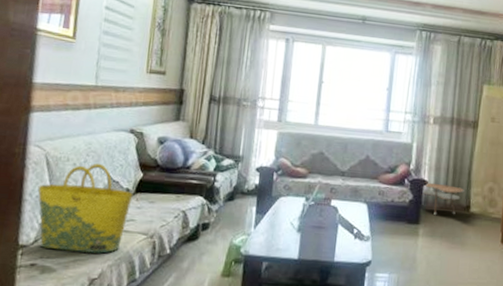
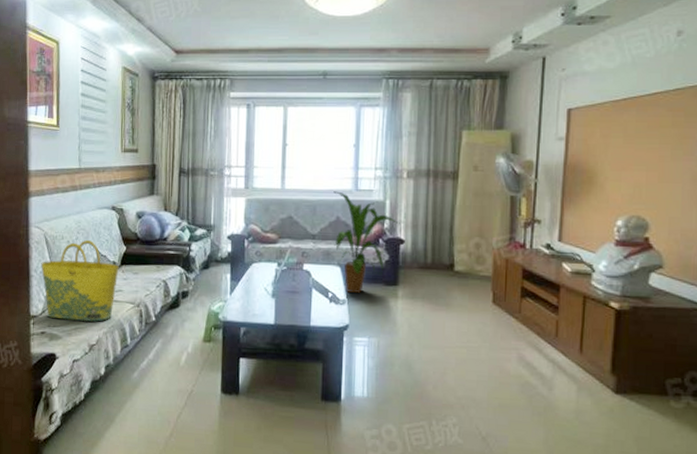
house plant: none [362,131,425,230] -> present [333,191,400,293]
side table: present [421,182,465,216] -> none [398,241,447,276]

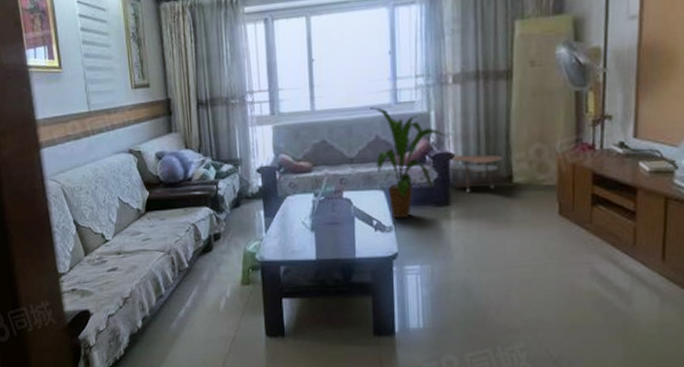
tote bag: present [41,240,119,322] -> none [62,189,144,275]
side table: none [398,241,447,276] -> present [448,154,503,193]

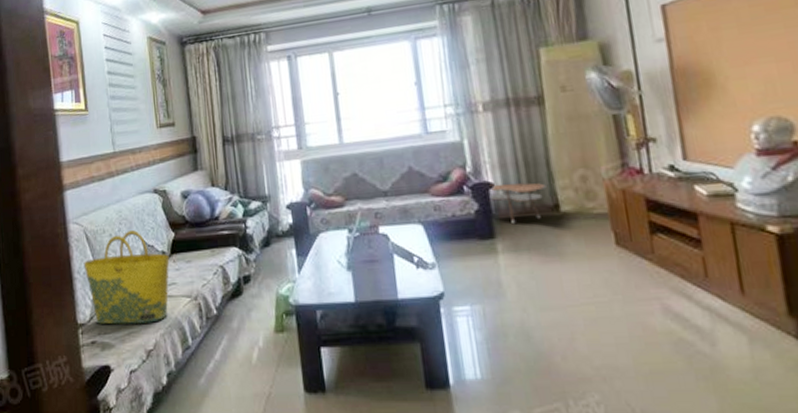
tote bag: none [62,189,144,275] -> present [83,230,170,325]
house plant: present [370,107,448,218] -> none [400,137,485,254]

